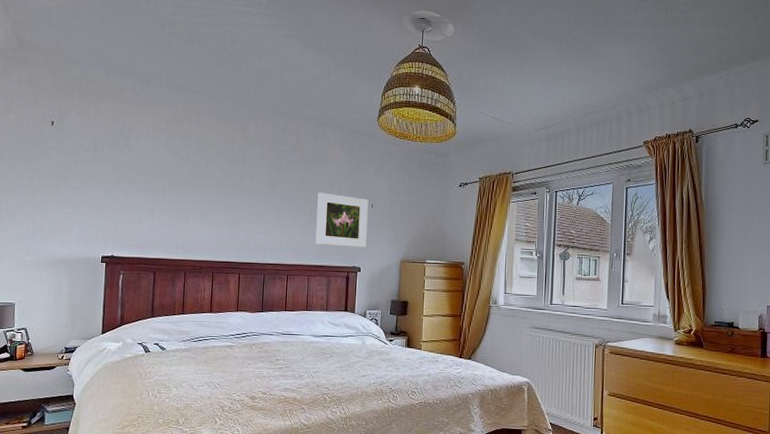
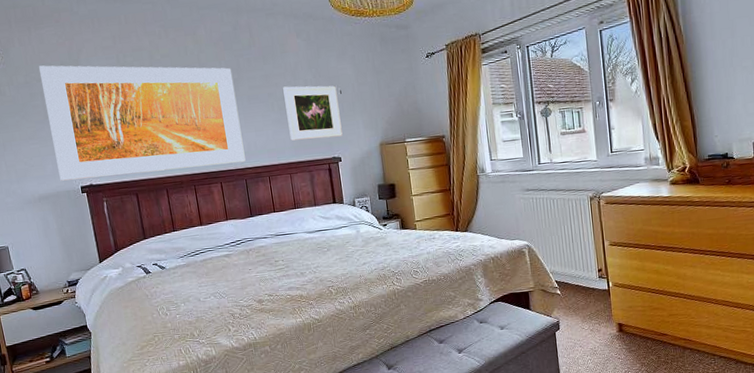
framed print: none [83,136,273,258] -> present [39,65,246,181]

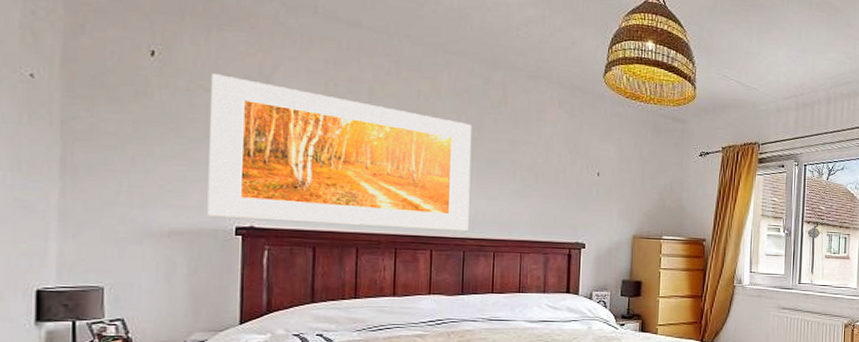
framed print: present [283,85,343,141] -> none [529,156,594,221]

